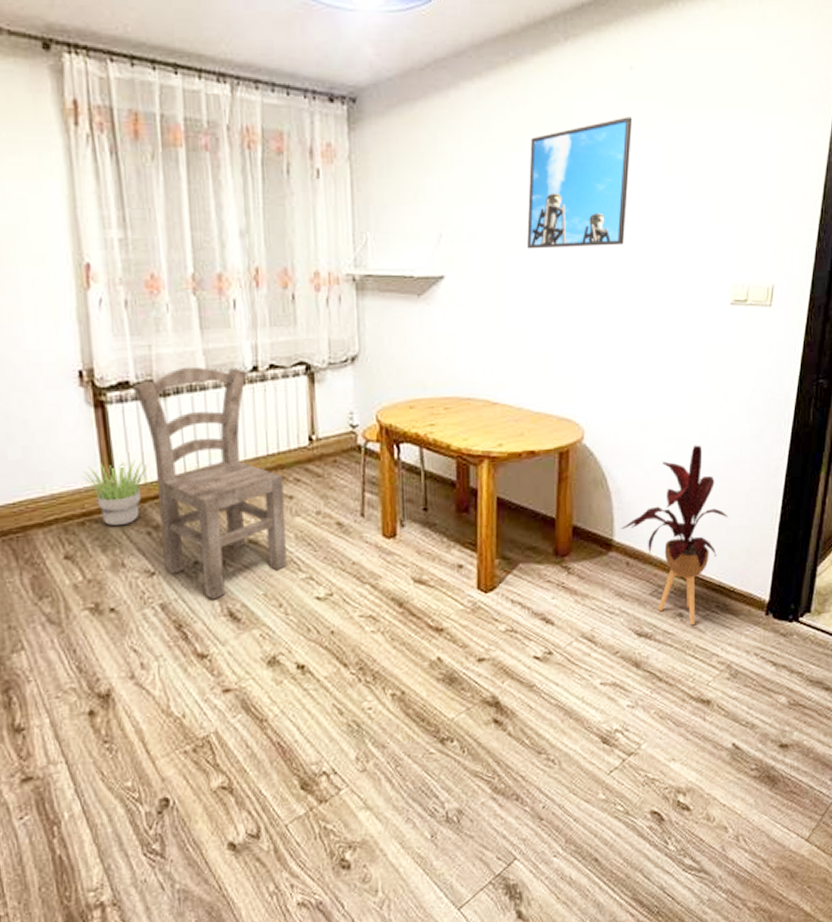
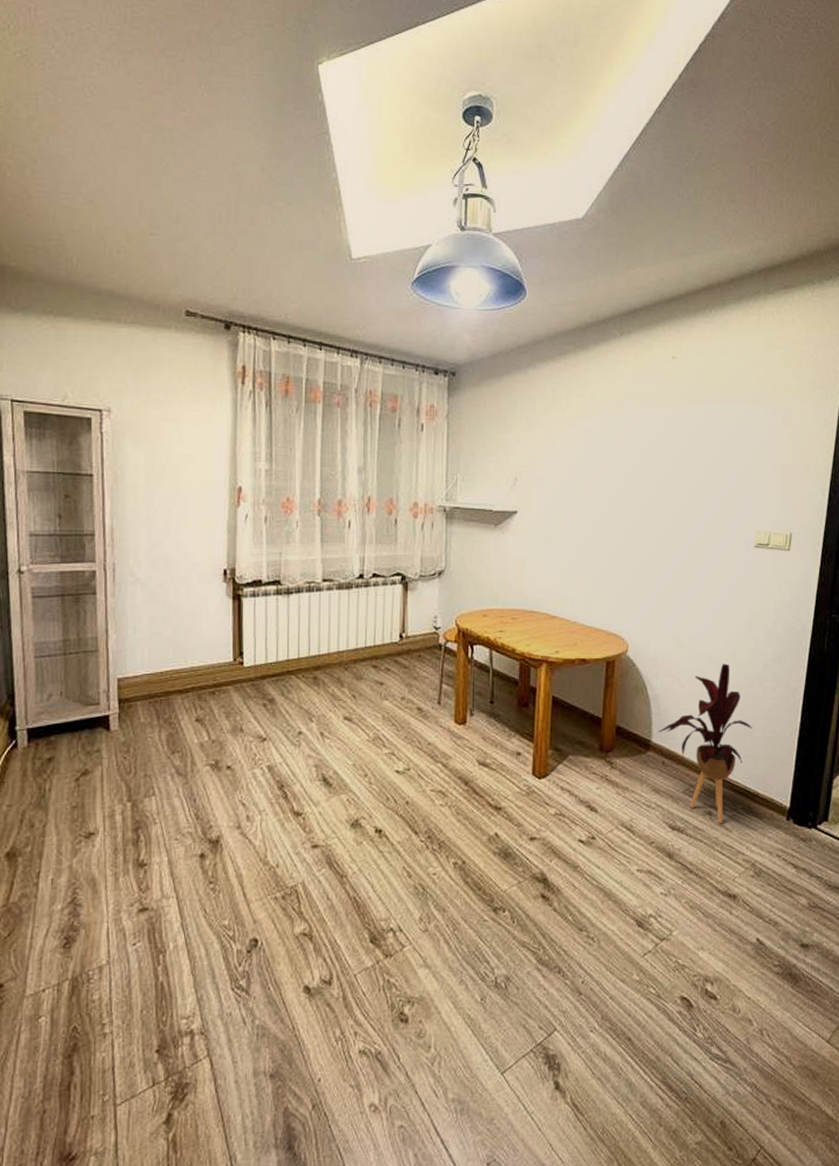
potted plant: present [82,460,150,527] -> none [217,644,271,697]
chair: present [133,366,287,600] -> none [264,571,376,766]
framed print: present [527,116,633,249] -> none [586,394,674,495]

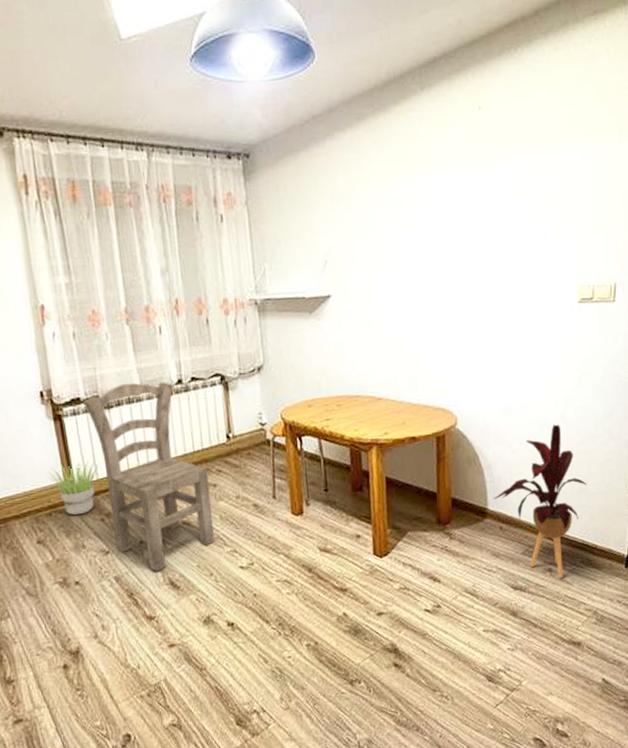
potted plant: none [217,644,271,697] -> present [47,461,100,516]
chair: none [264,571,376,766] -> present [83,382,215,572]

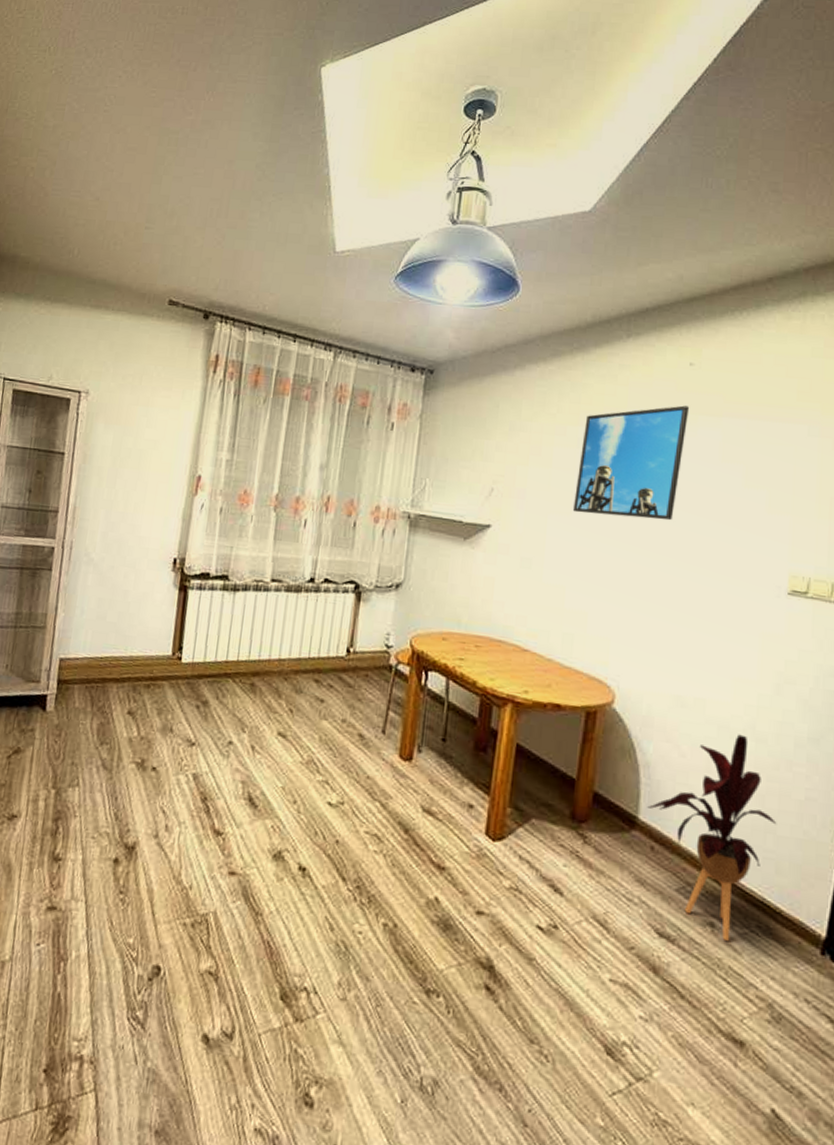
potted plant: present [47,461,100,516] -> none [157,637,211,695]
chair: present [83,382,215,572] -> none [204,569,319,782]
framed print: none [396,149,484,268] -> present [573,405,690,521]

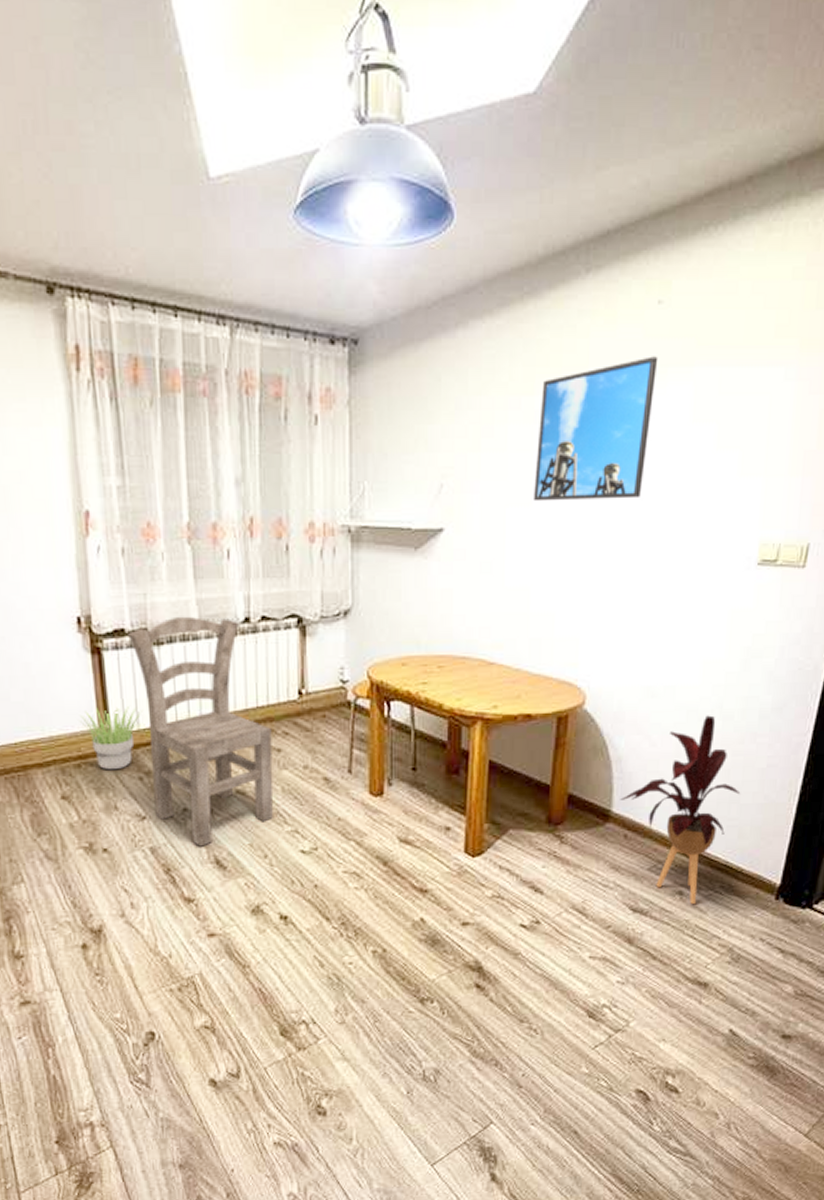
potted plant: none [157,637,211,695] -> present [79,707,143,770]
chair: none [204,569,319,782] -> present [128,616,274,847]

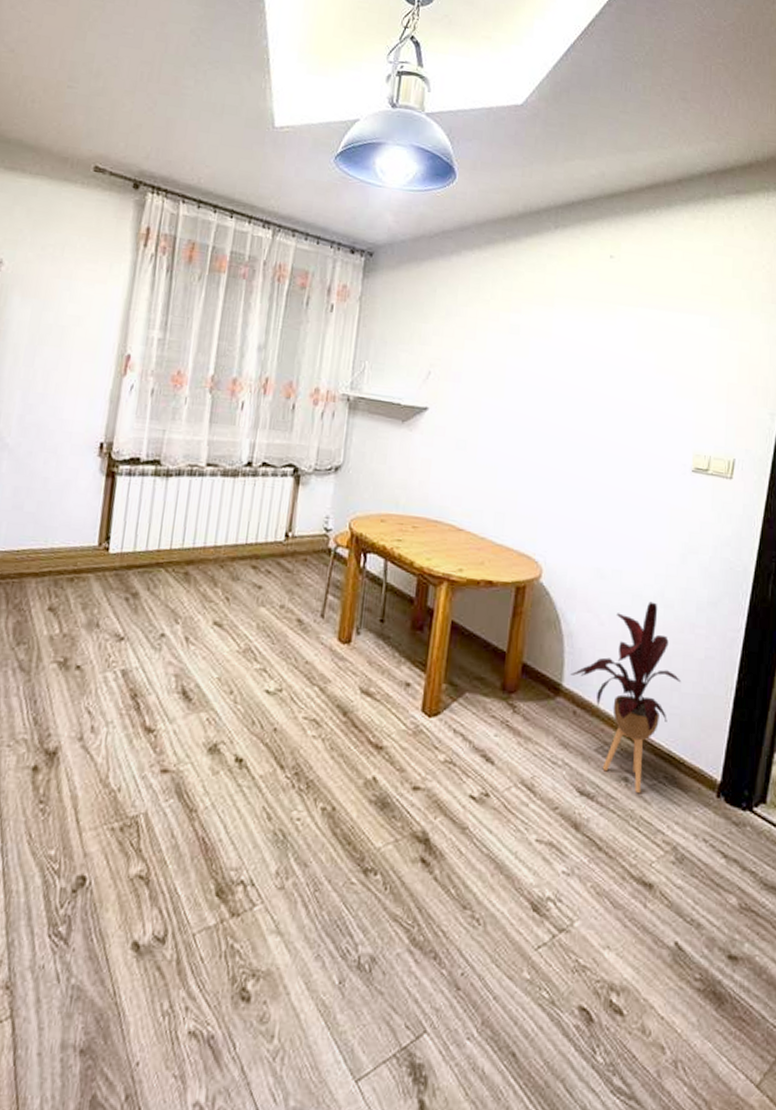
potted plant: present [79,707,143,770] -> none [81,526,142,588]
chair: present [128,616,274,847] -> none [133,453,256,675]
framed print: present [534,356,658,502] -> none [505,295,610,404]

